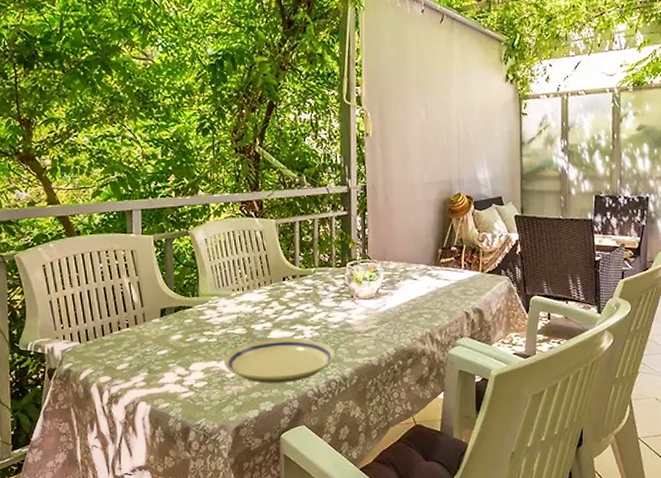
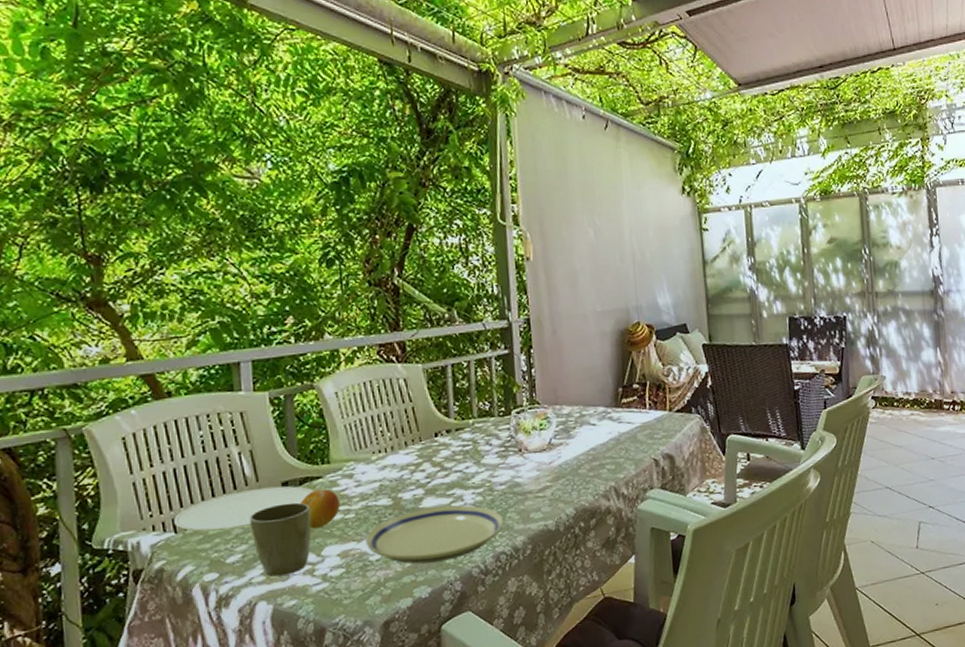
plate: none [79,312,186,344] -> present [174,486,314,533]
cup: none [135,326,182,383] -> present [248,502,312,577]
fruit: none [175,317,205,348] -> present [301,489,340,529]

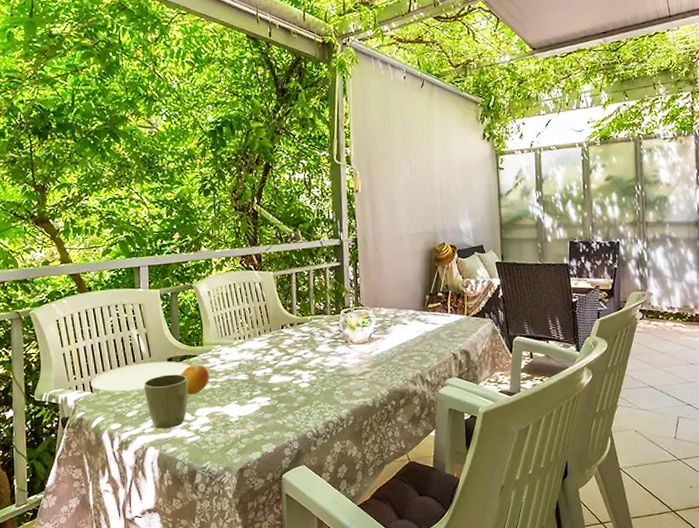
plate: present [365,504,504,565] -> none [227,382,333,426]

